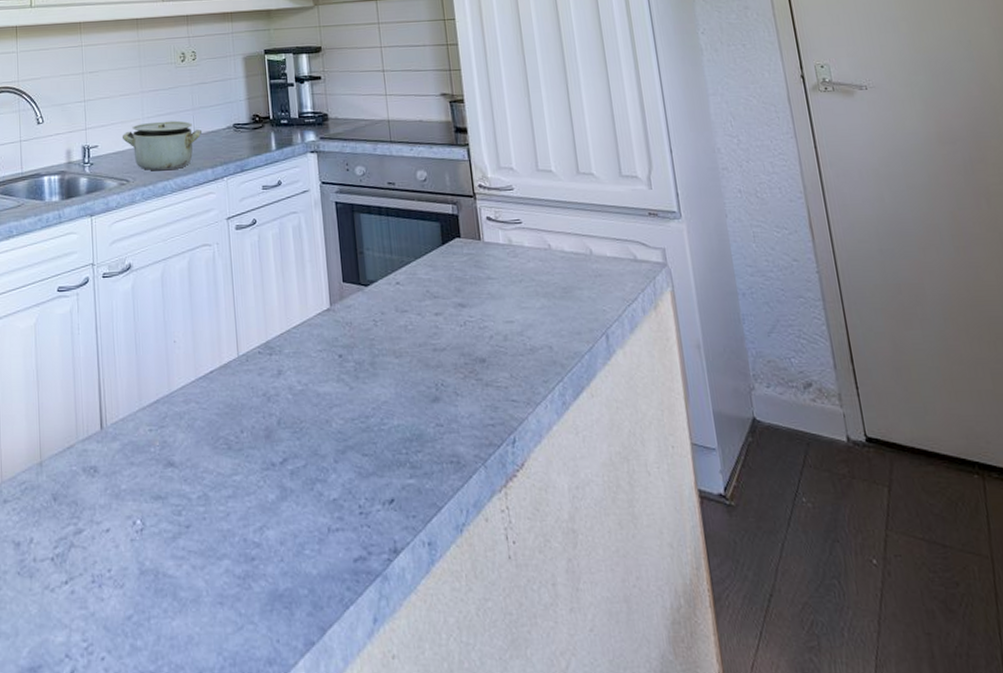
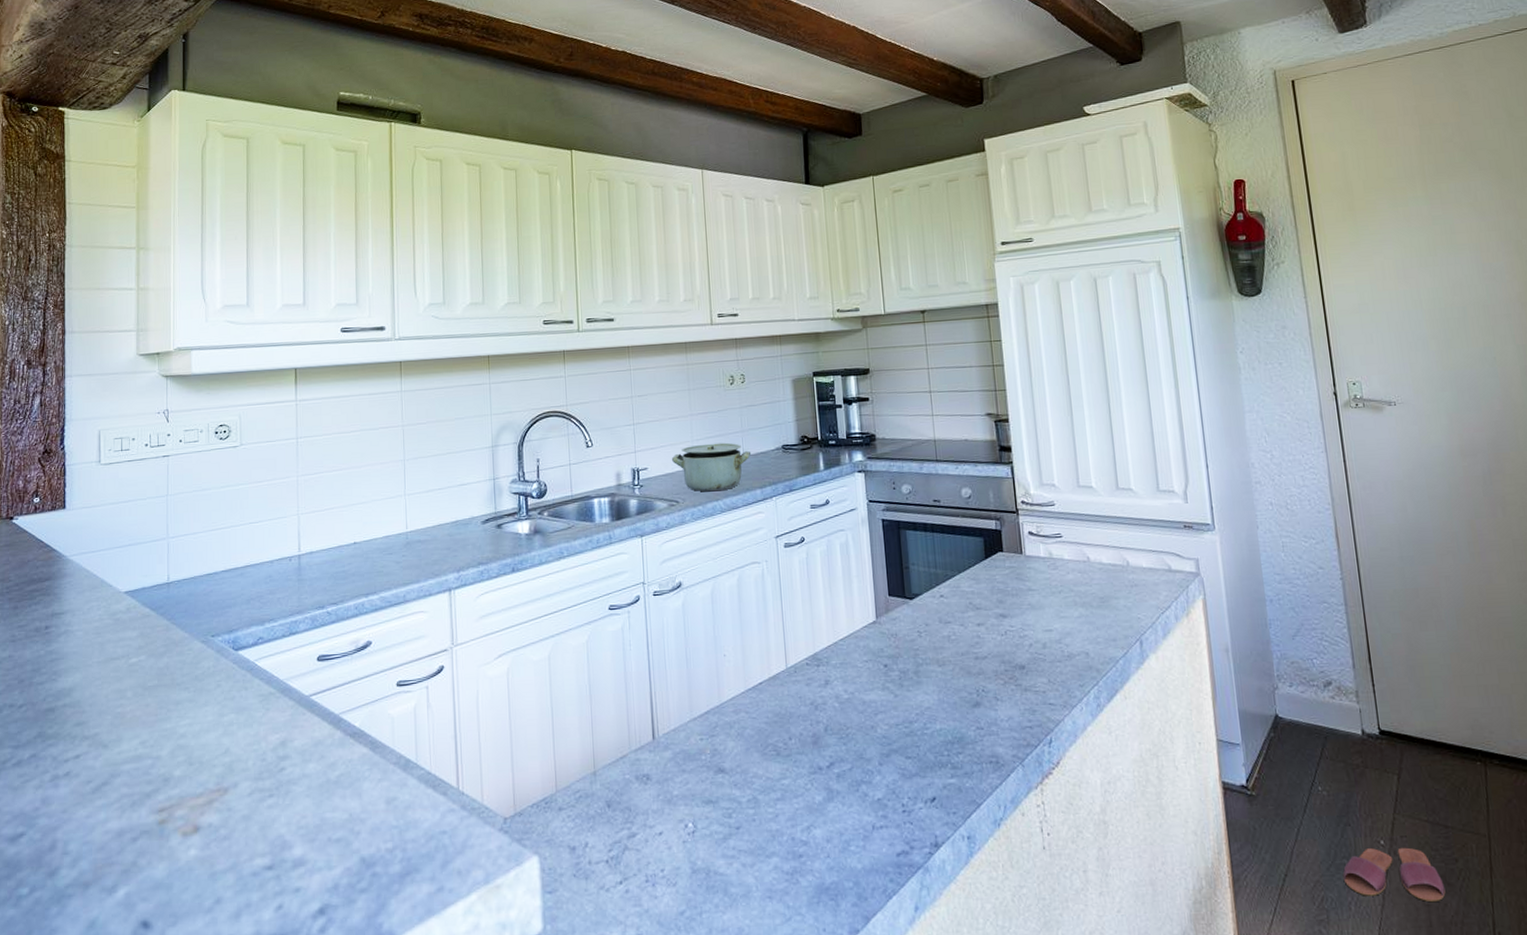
slippers: none [833,566,948,631] -> present [1342,847,1446,903]

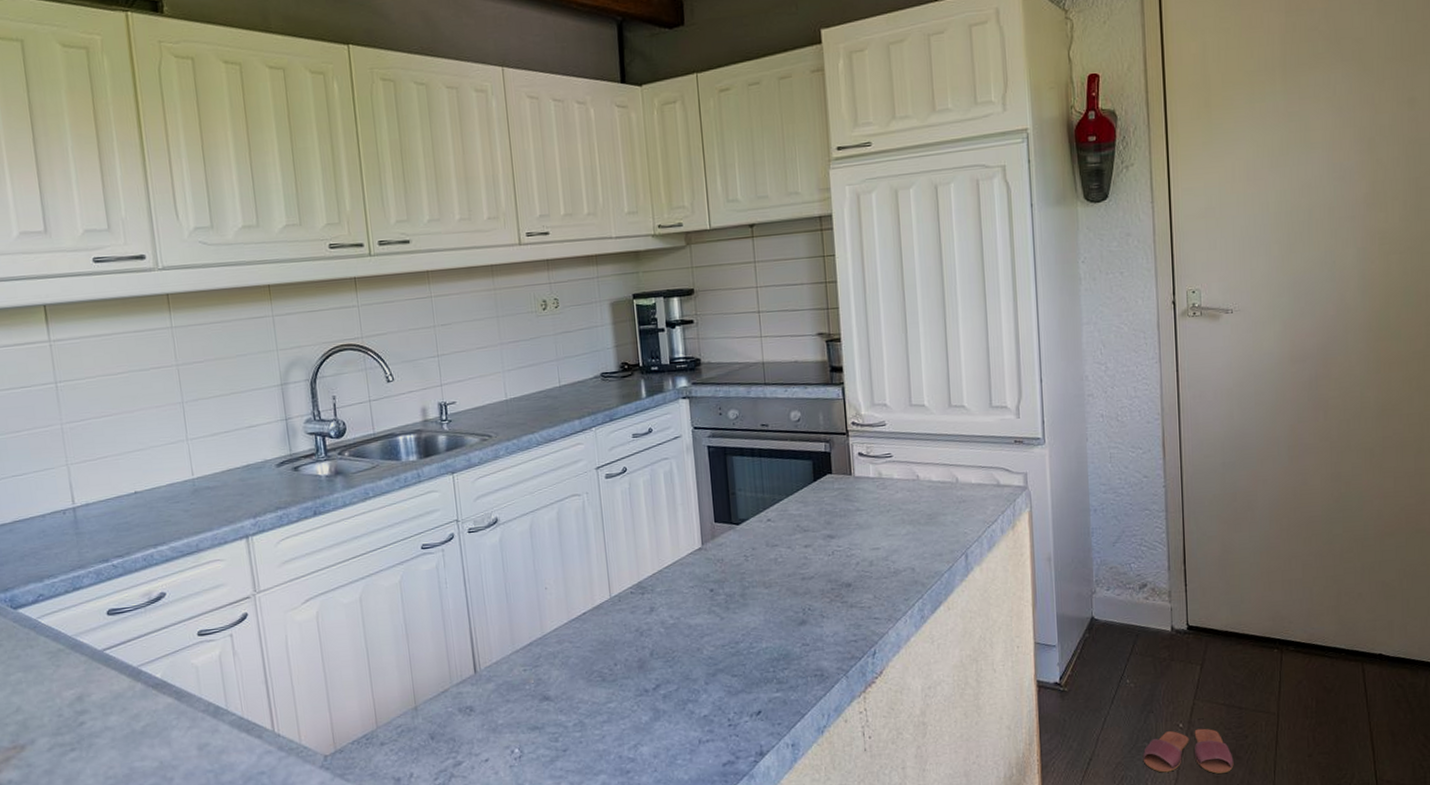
saucepan: present [671,442,750,492] -> none [481,372,567,425]

